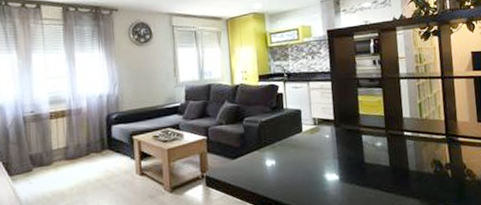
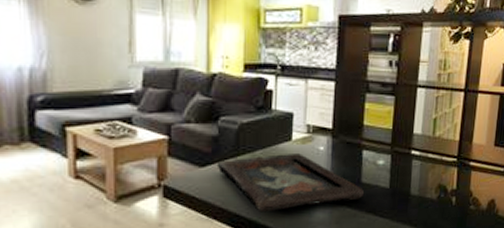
decorative tray: none [245,142,369,194] -> present [216,153,365,213]

